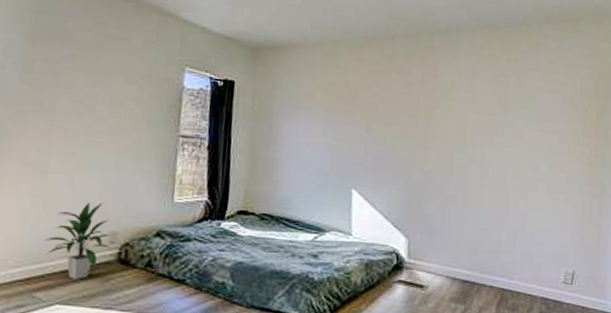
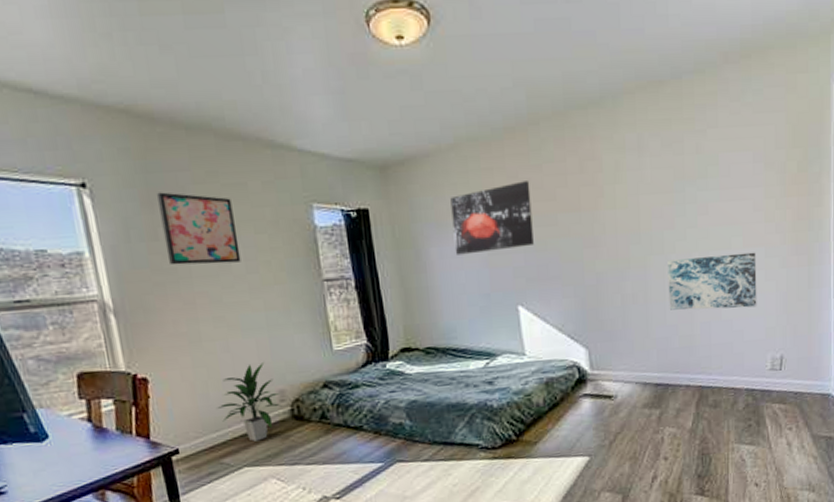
wall art: none [37,31,112,106] -> present [156,192,241,265]
wall art: none [304,83,379,139] -> present [450,181,534,255]
wall art: none [482,172,559,225] -> present [667,252,757,310]

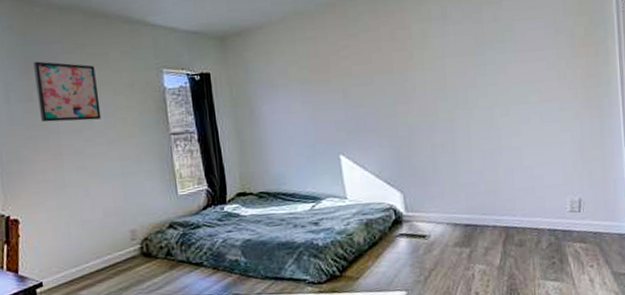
indoor plant: present [217,362,282,442] -> none [77,205,133,276]
wall art: present [450,181,534,255] -> none [280,47,353,112]
wall art: present [667,252,757,310] -> none [472,106,555,158]

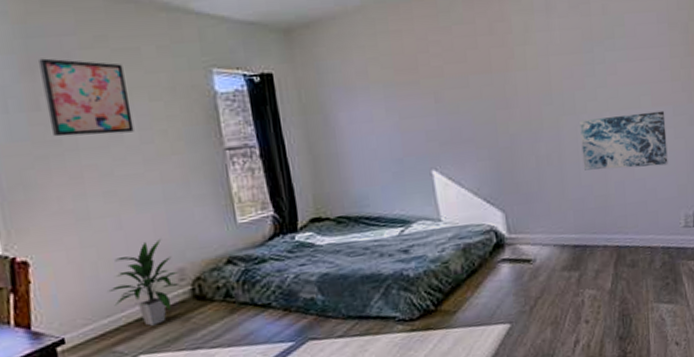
indoor plant: none [77,205,133,276] -> present [108,239,182,326]
wall art: none [472,106,555,158] -> present [580,110,668,170]

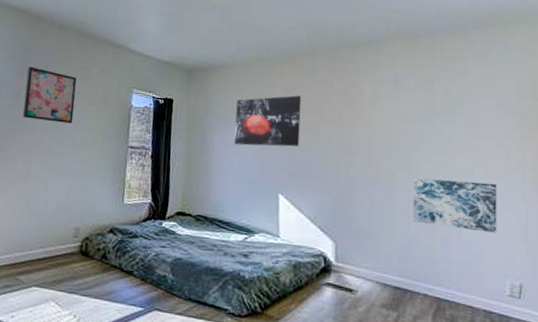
indoor plant: present [108,239,182,326] -> none [26,202,76,267]
wall art: none [359,43,446,120] -> present [234,95,302,147]

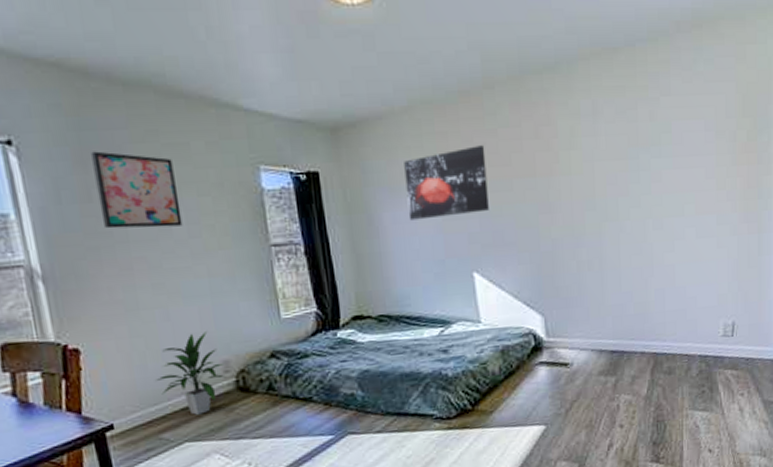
indoor plant: none [26,202,76,267] -> present [156,331,226,415]
wall art: present [412,178,497,233] -> none [622,219,709,277]

